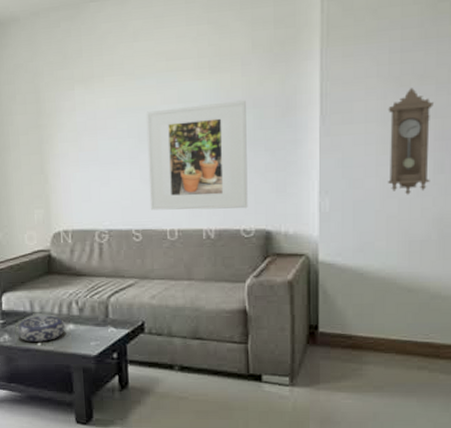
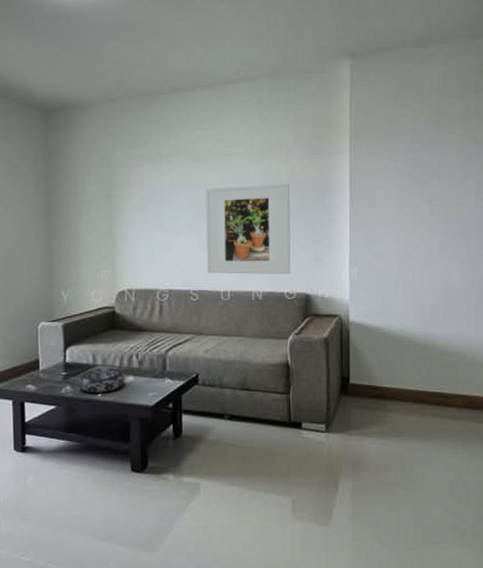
pendulum clock: present [388,88,433,195] -> none [403,181,438,267]

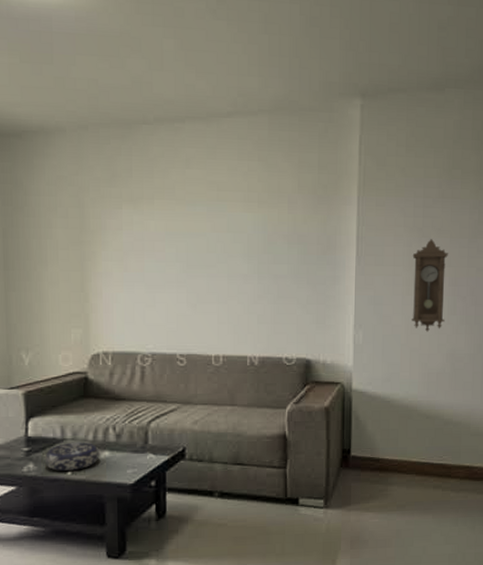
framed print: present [205,183,291,275] -> none [195,235,291,338]
pendulum clock: none [403,181,438,267] -> present [412,239,448,332]

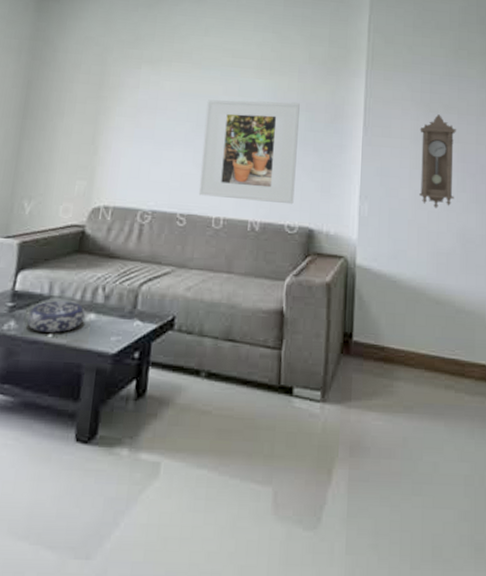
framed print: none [195,235,291,338] -> present [198,99,300,205]

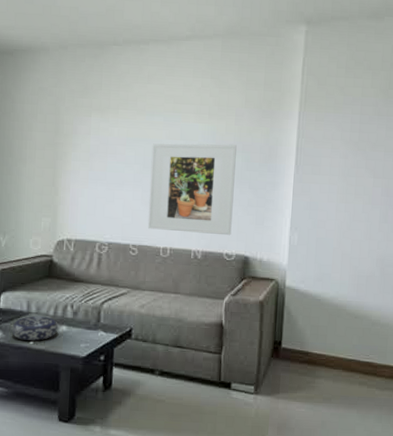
pendulum clock: present [419,114,456,209] -> none [344,152,382,238]

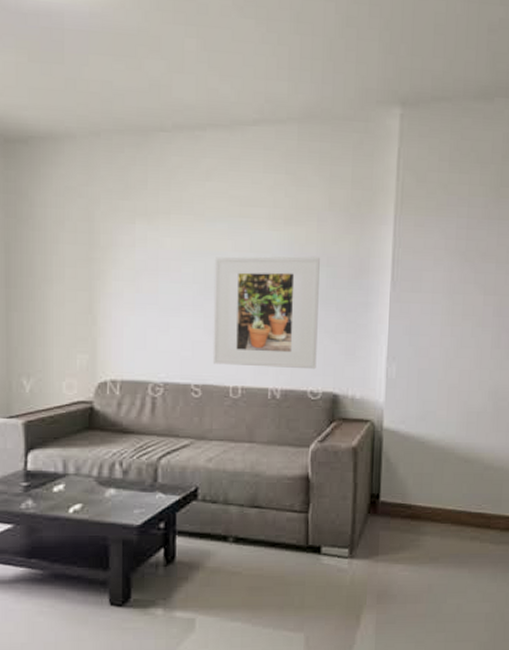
decorative bowl: present [11,315,58,341] -> none [44,477,104,509]

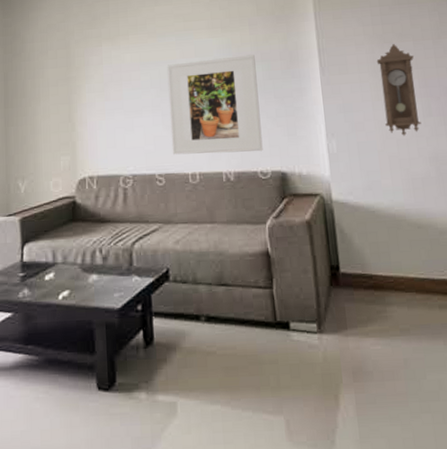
pendulum clock: none [451,264,493,367] -> present [376,44,422,136]

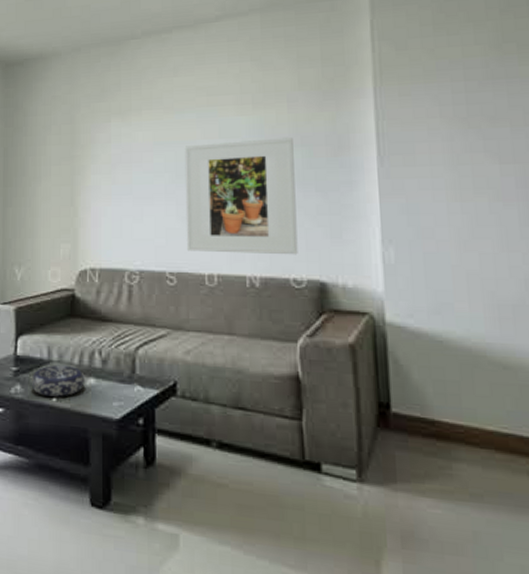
decorative bowl: none [37,265,88,296] -> present [31,365,85,397]
pendulum clock: present [376,44,422,136] -> none [456,130,516,249]

